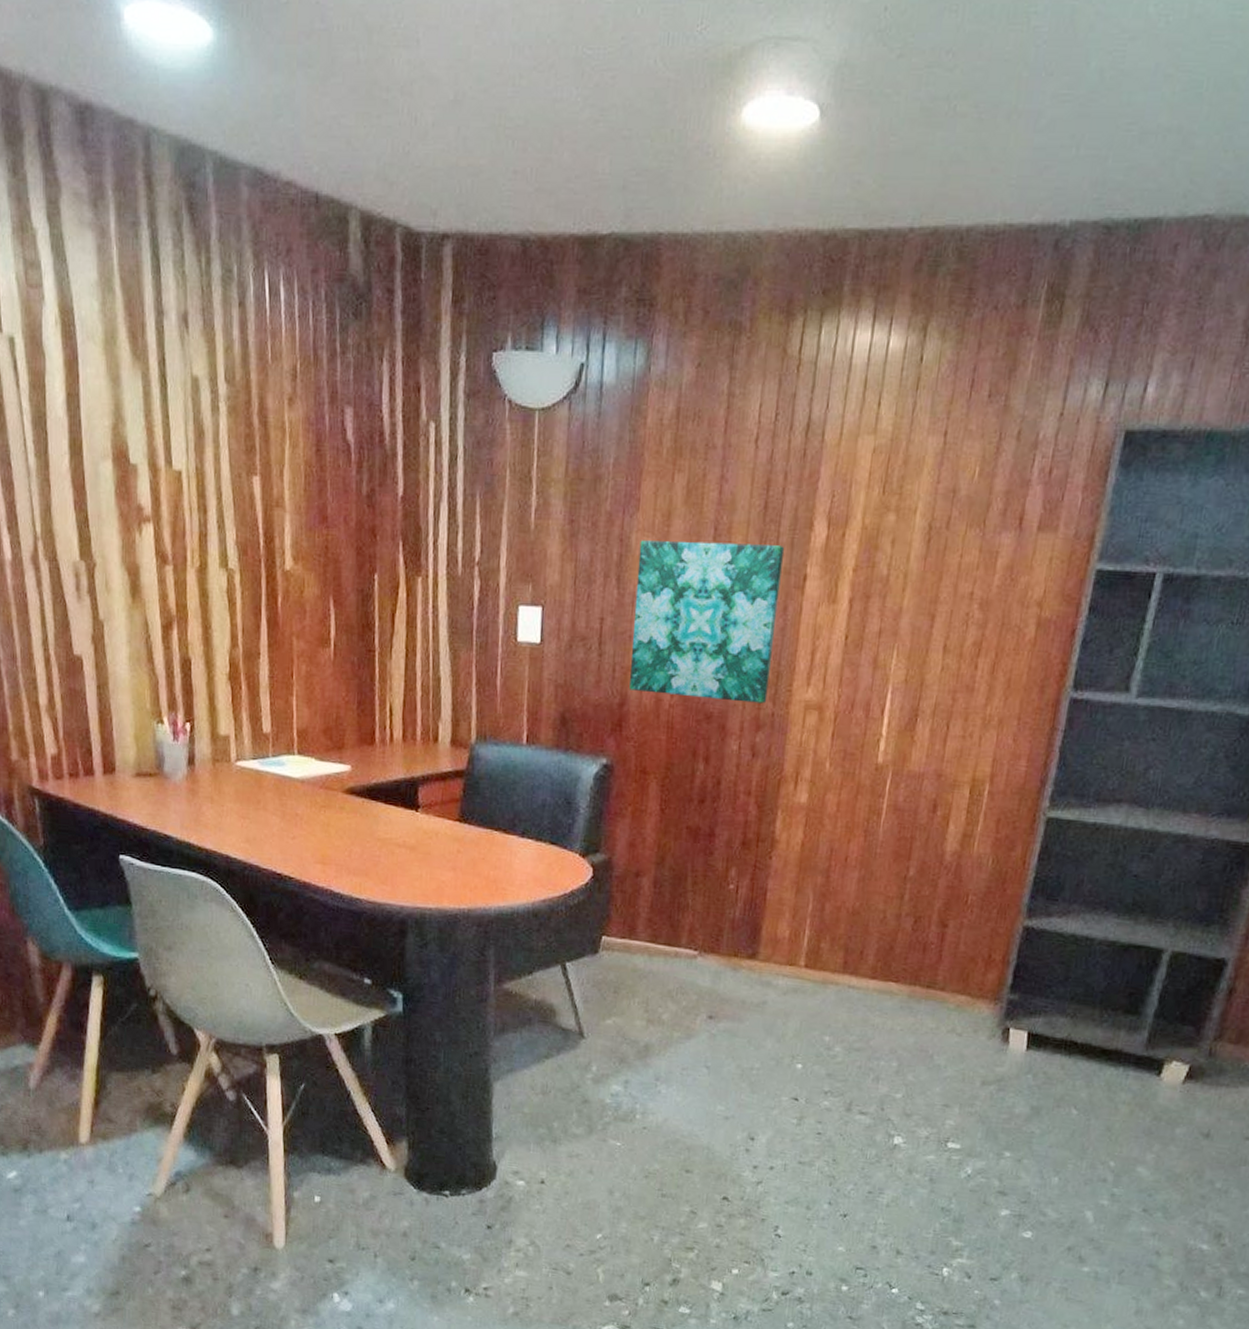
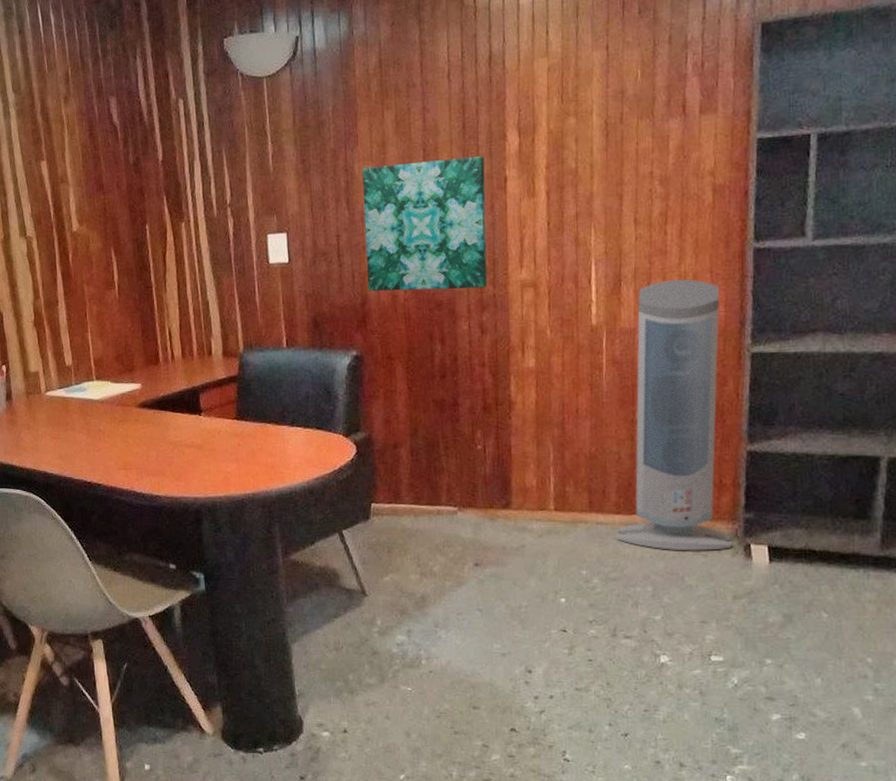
air purifier: none [868,722,1024,1031] -> present [617,279,731,551]

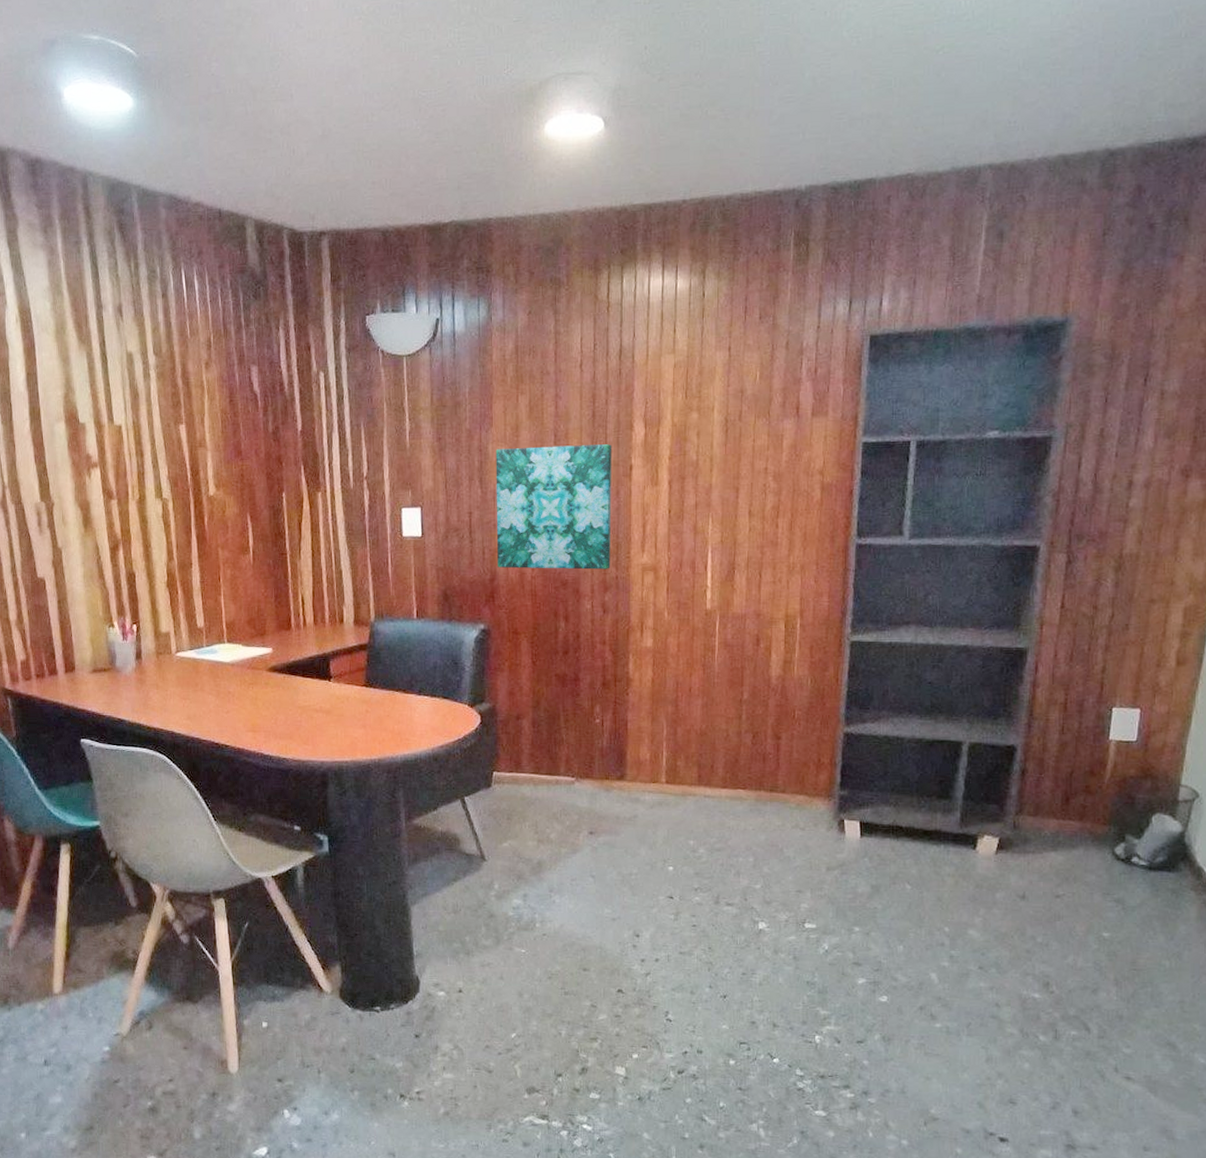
air purifier: present [617,279,731,551] -> none [723,570,827,825]

